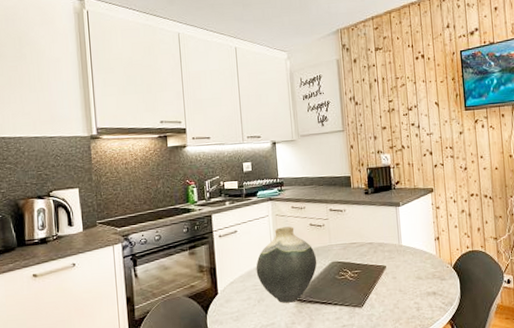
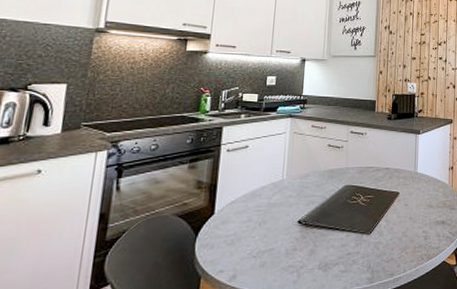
vase: present [256,226,317,303] -> none [262,146,330,227]

